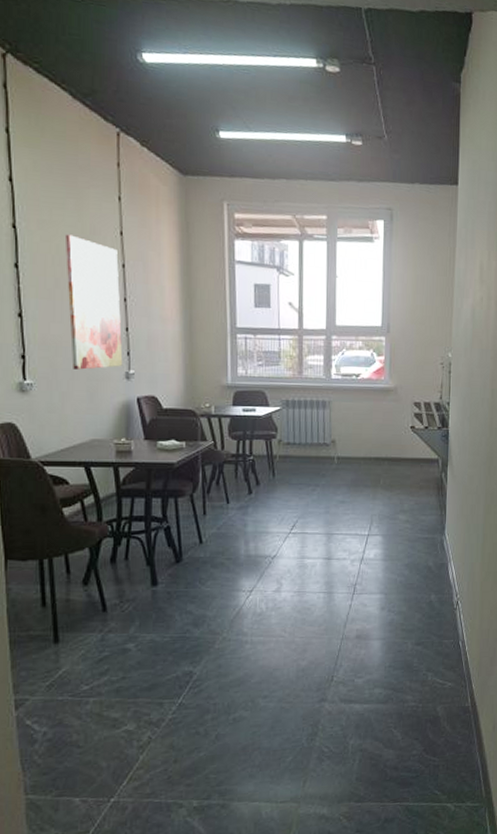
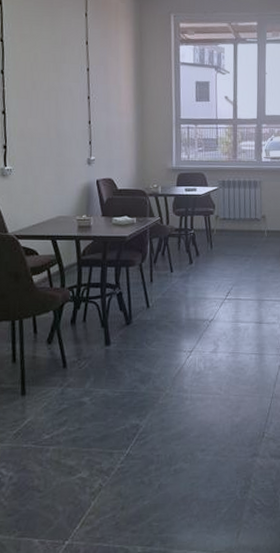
wall art: present [64,234,123,370] -> none [41,45,86,157]

